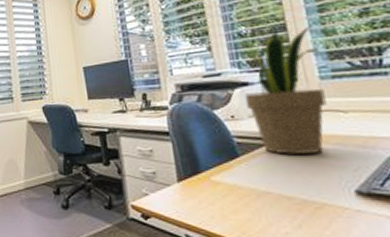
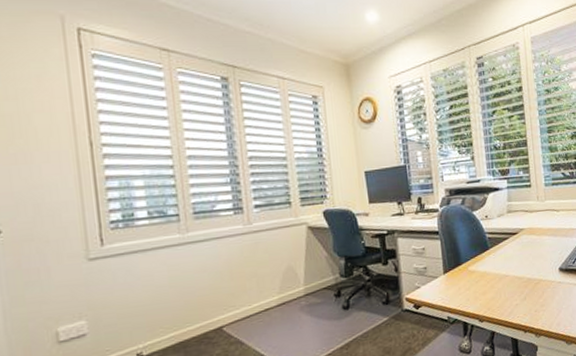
potted plant: present [244,25,327,154] -> none [495,142,548,245]

